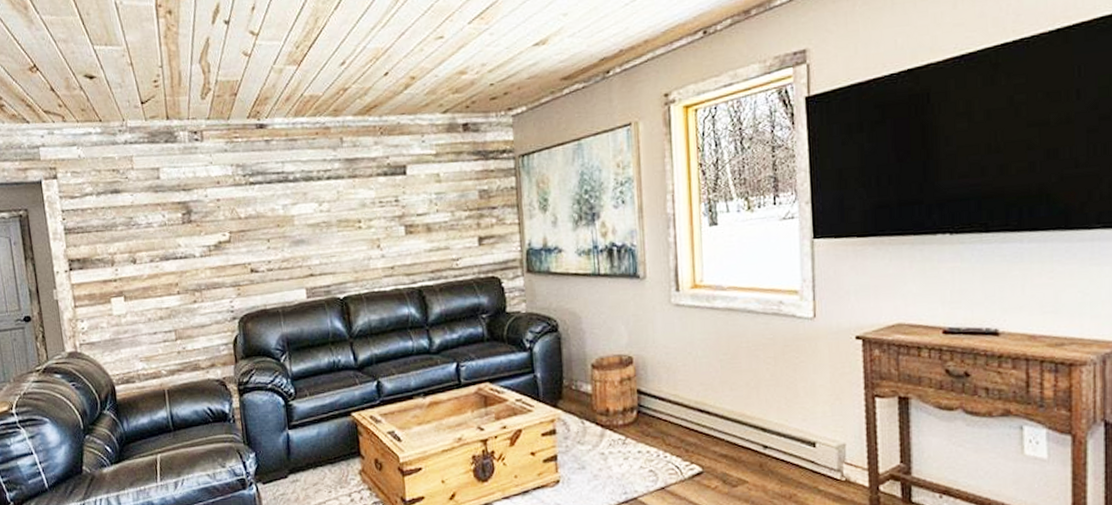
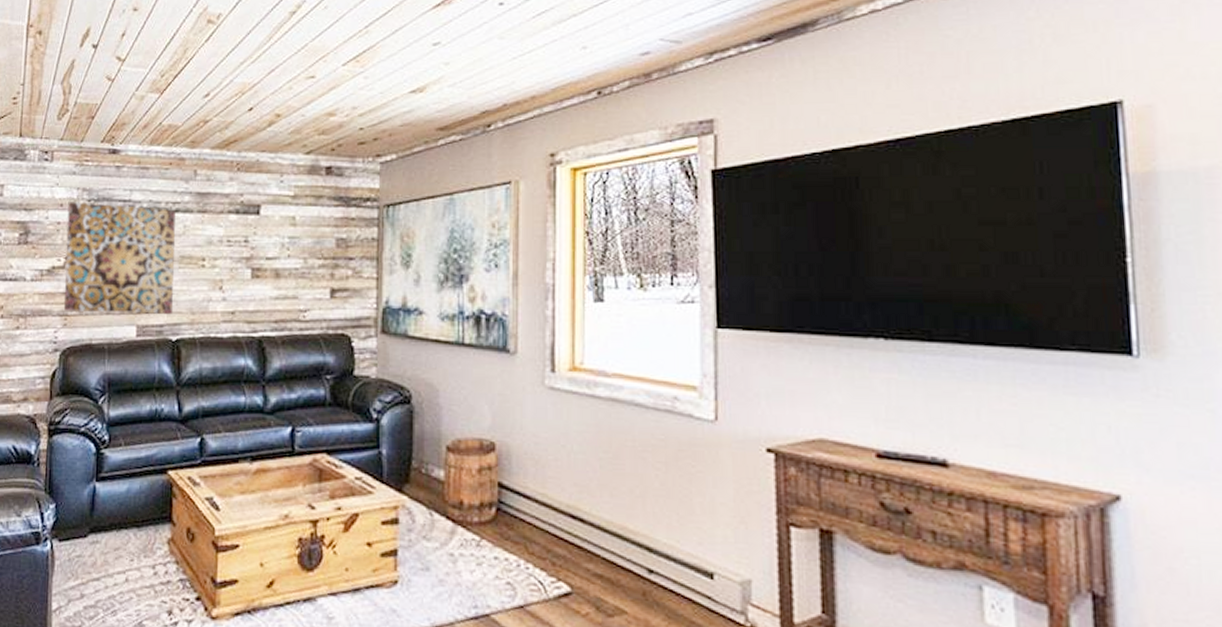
wall art: none [224,177,337,283] -> present [63,201,175,315]

